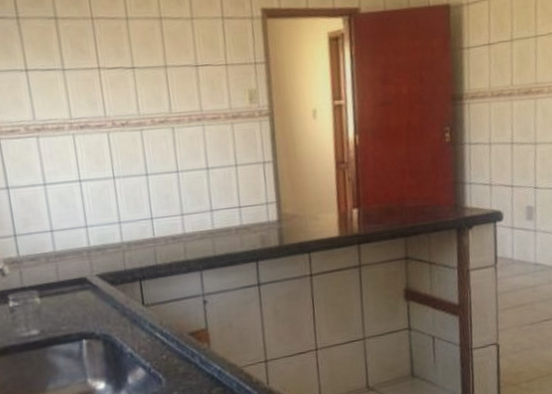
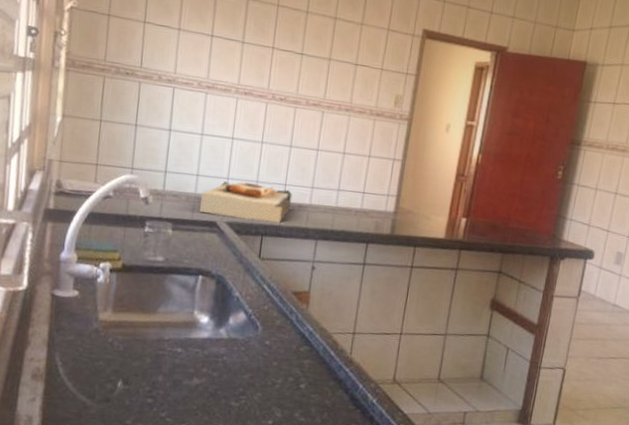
toast: none [62,222,164,272] -> present [200,181,292,223]

